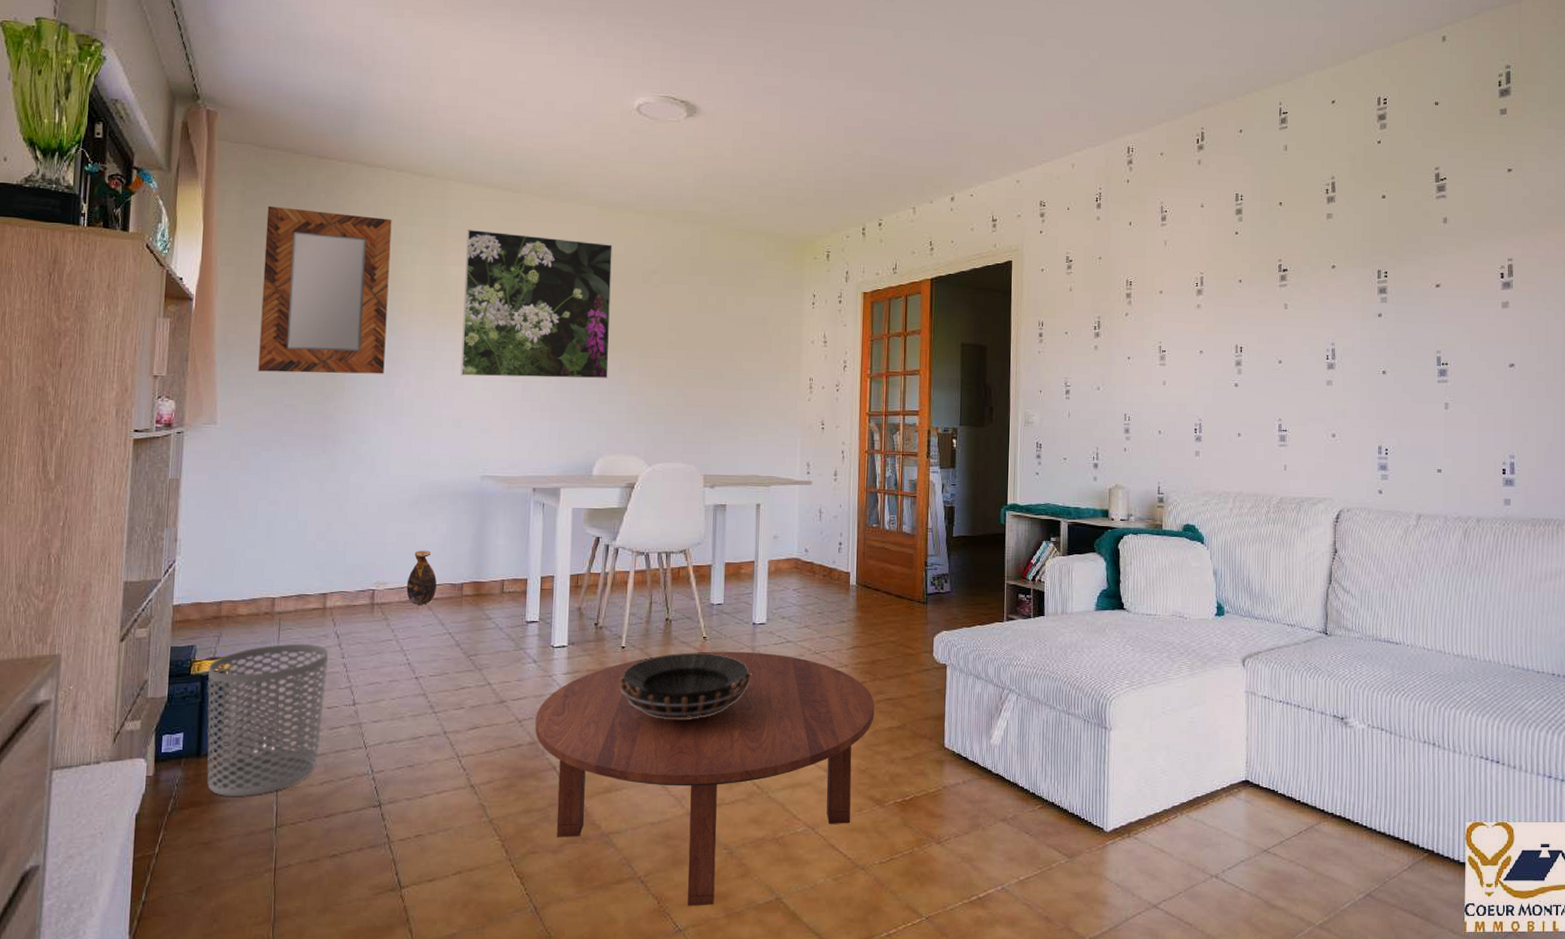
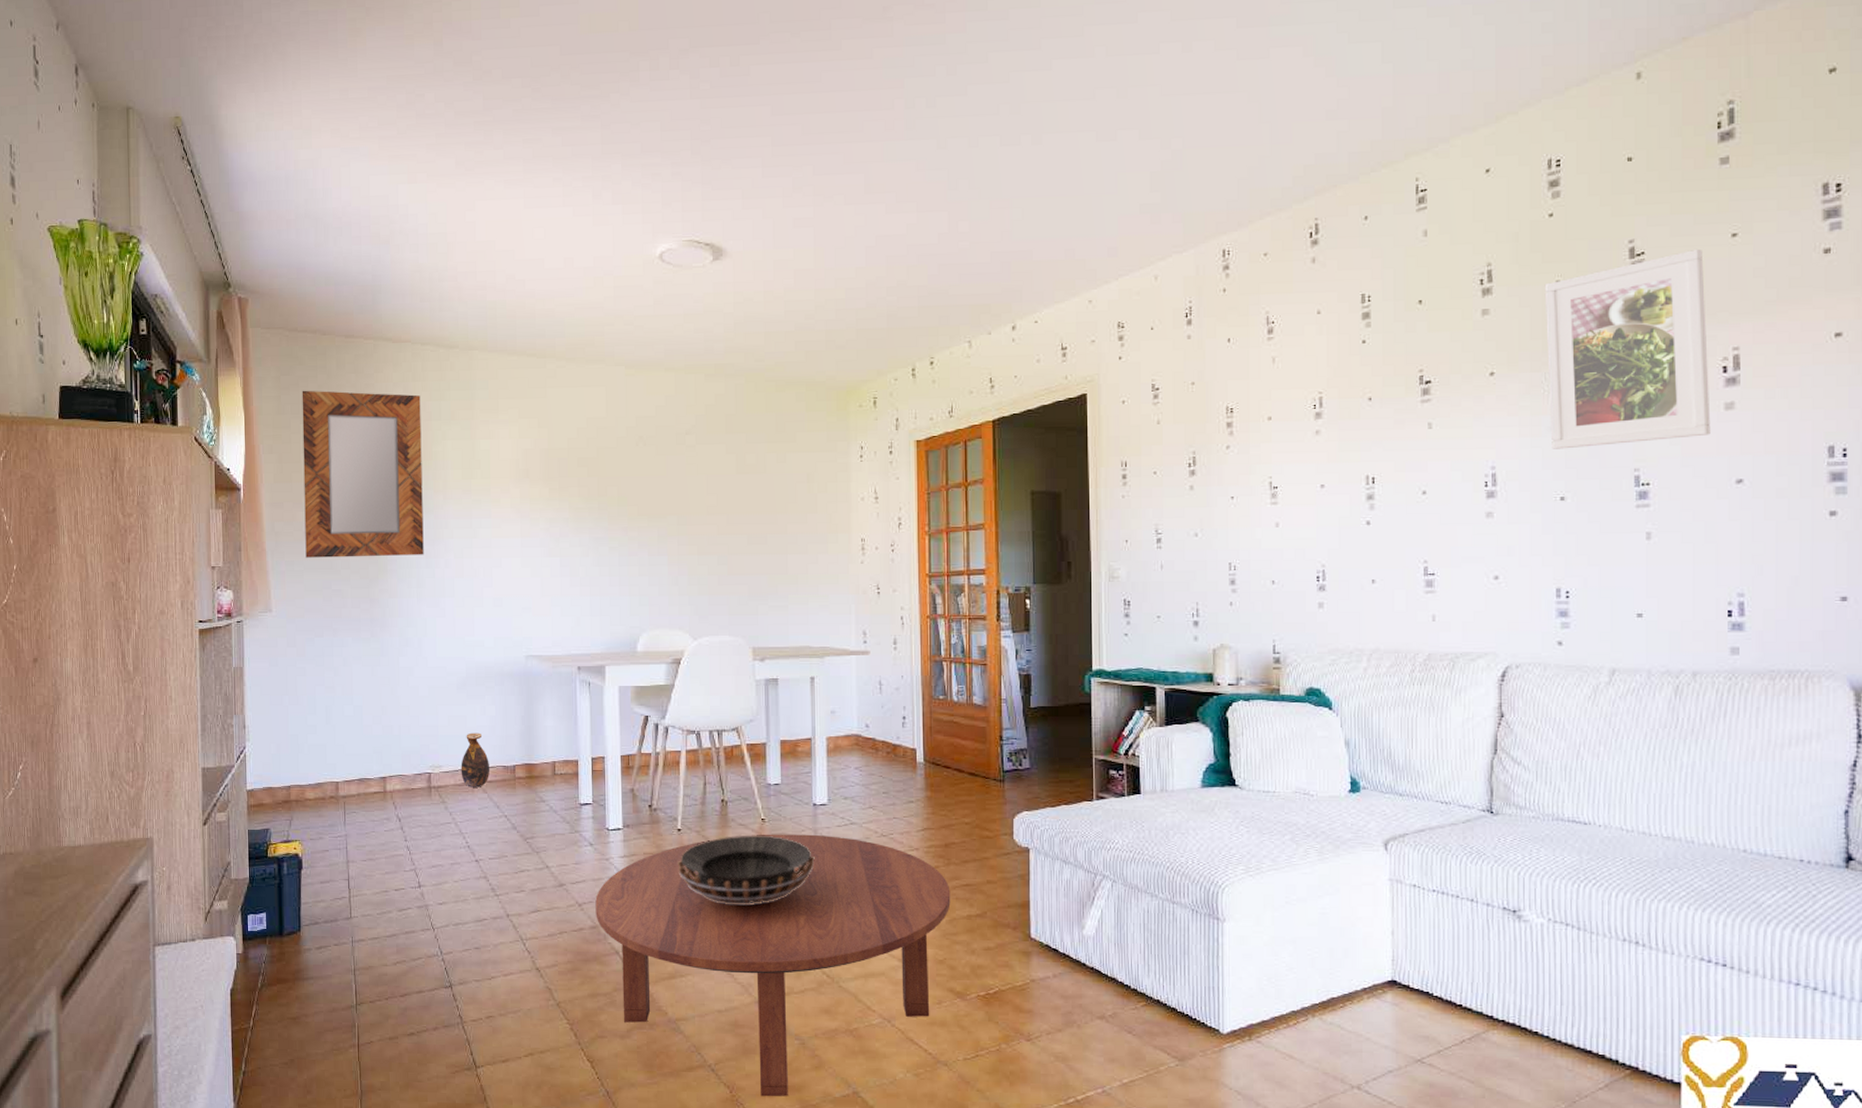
waste bin: present [207,644,328,796] -> none [284,827,392,974]
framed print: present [460,229,613,379] -> none [495,399,646,553]
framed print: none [1373,178,1492,332] -> present [1544,248,1711,449]

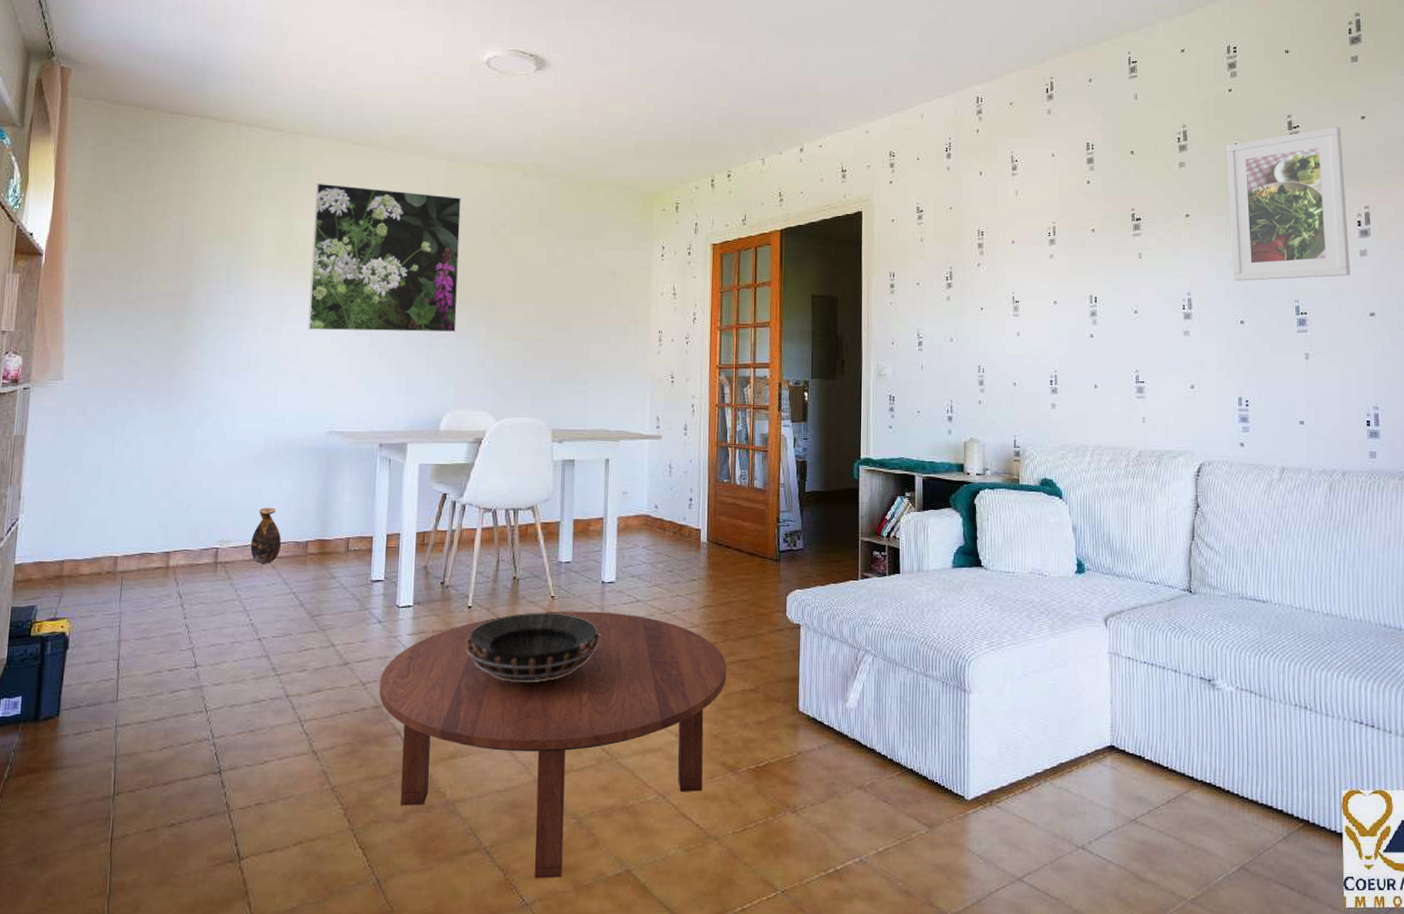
home mirror: present [302,390,424,558] -> none [106,161,242,329]
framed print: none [495,399,646,553] -> present [308,183,461,333]

